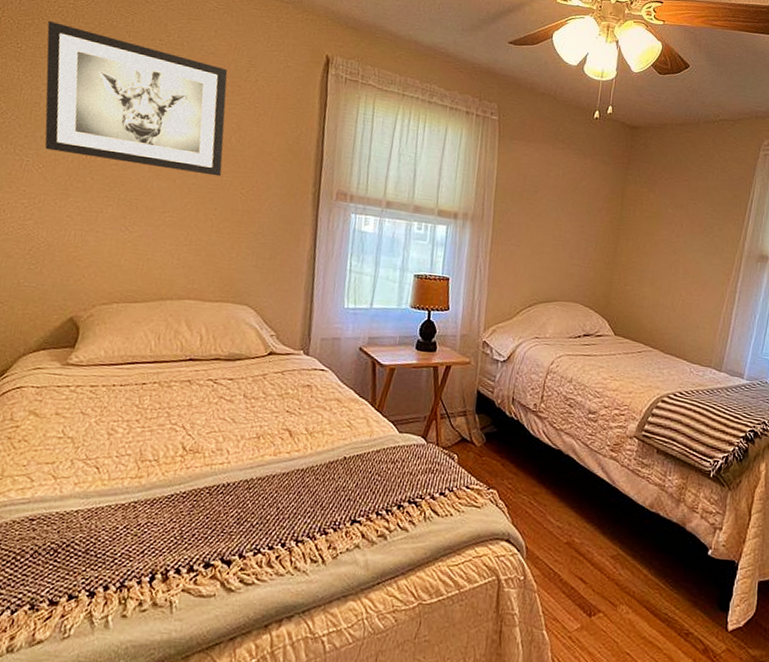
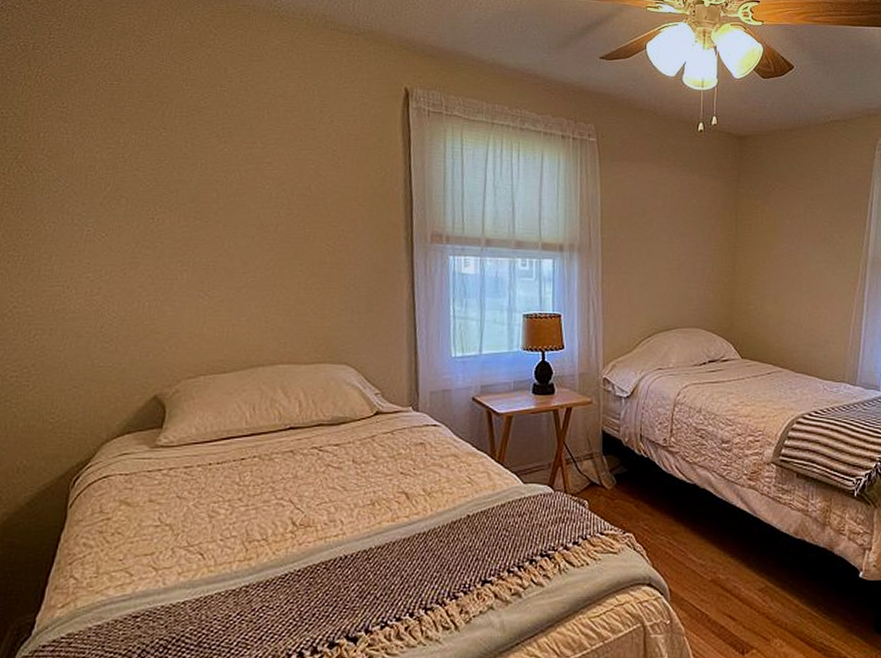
wall art: present [45,20,228,177] -> none [93,75,304,229]

